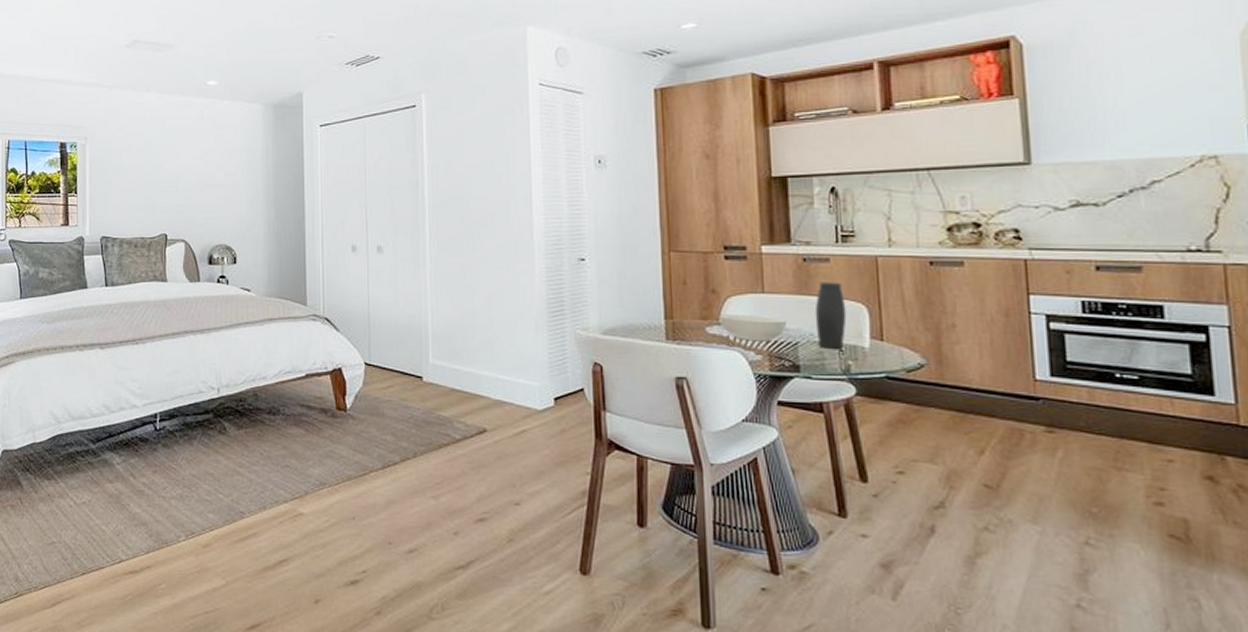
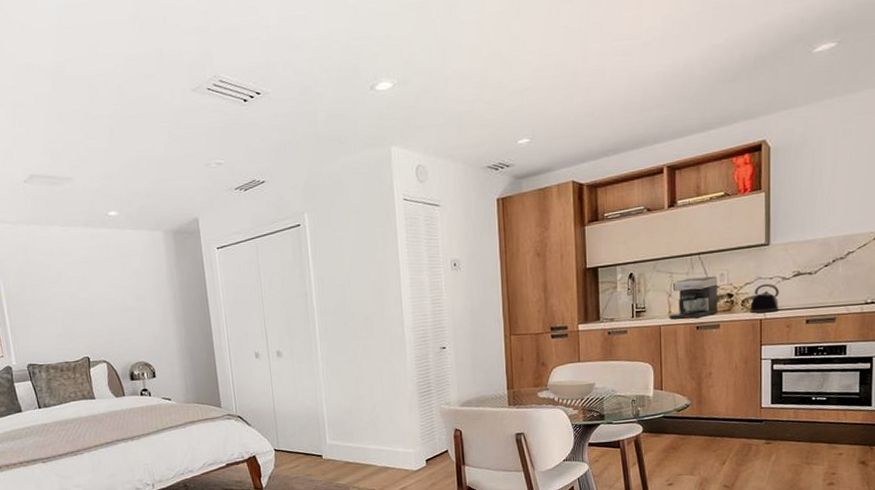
vase: present [814,282,847,350] -> none [616,348,638,401]
coffee maker: none [889,198,960,252] -> present [669,276,718,320]
kettle: none [1005,214,1054,252] -> present [749,284,780,314]

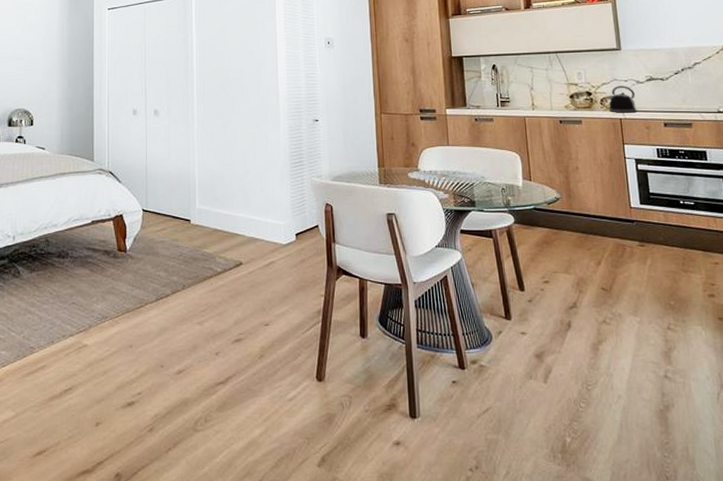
bowl: present [547,379,596,401] -> none [417,162,466,184]
coffee maker: present [669,276,718,320] -> none [533,74,579,114]

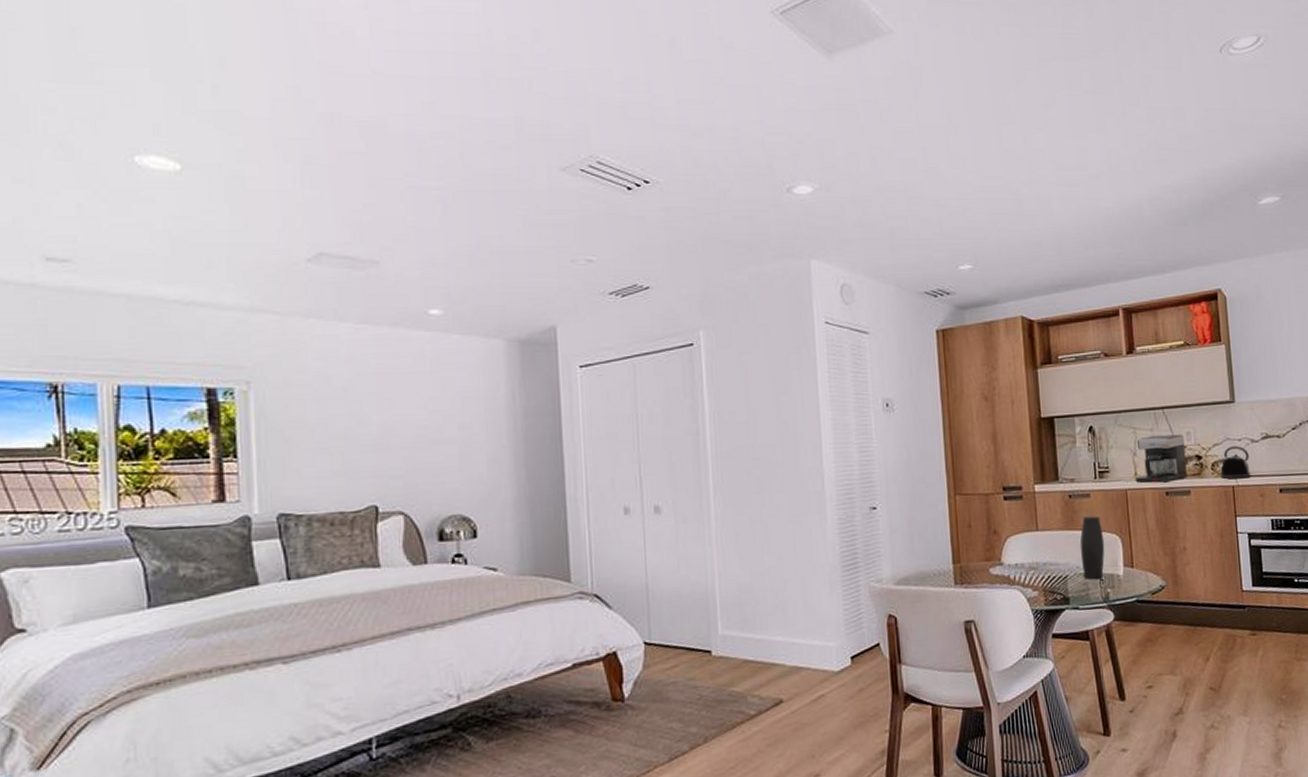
vase: none [484,136,506,189] -> present [1079,516,1105,581]
coffee maker: none [533,74,579,114] -> present [1135,434,1187,484]

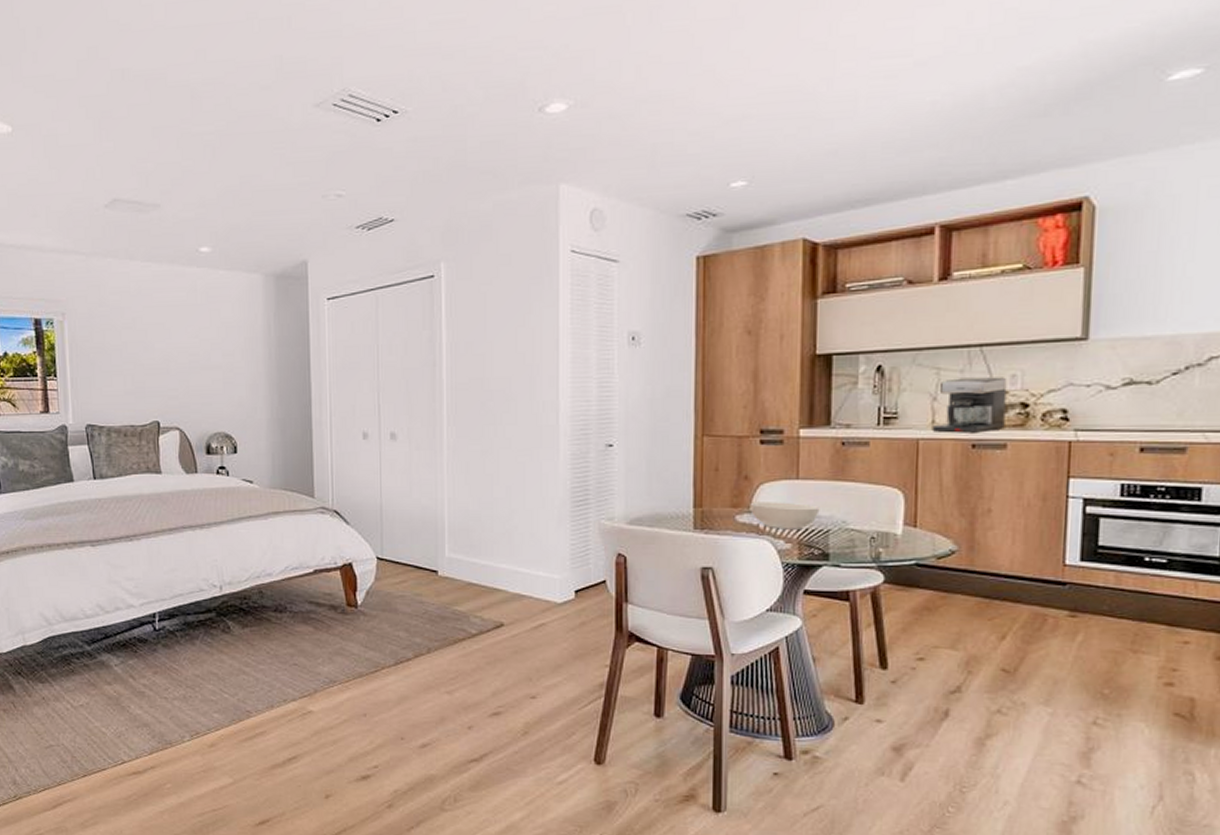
bowl: none [1000,552,1058,579] -> present [750,502,820,530]
vase: present [1079,516,1105,581] -> none [849,466,882,537]
kettle: present [1218,446,1252,480] -> none [1053,393,1100,433]

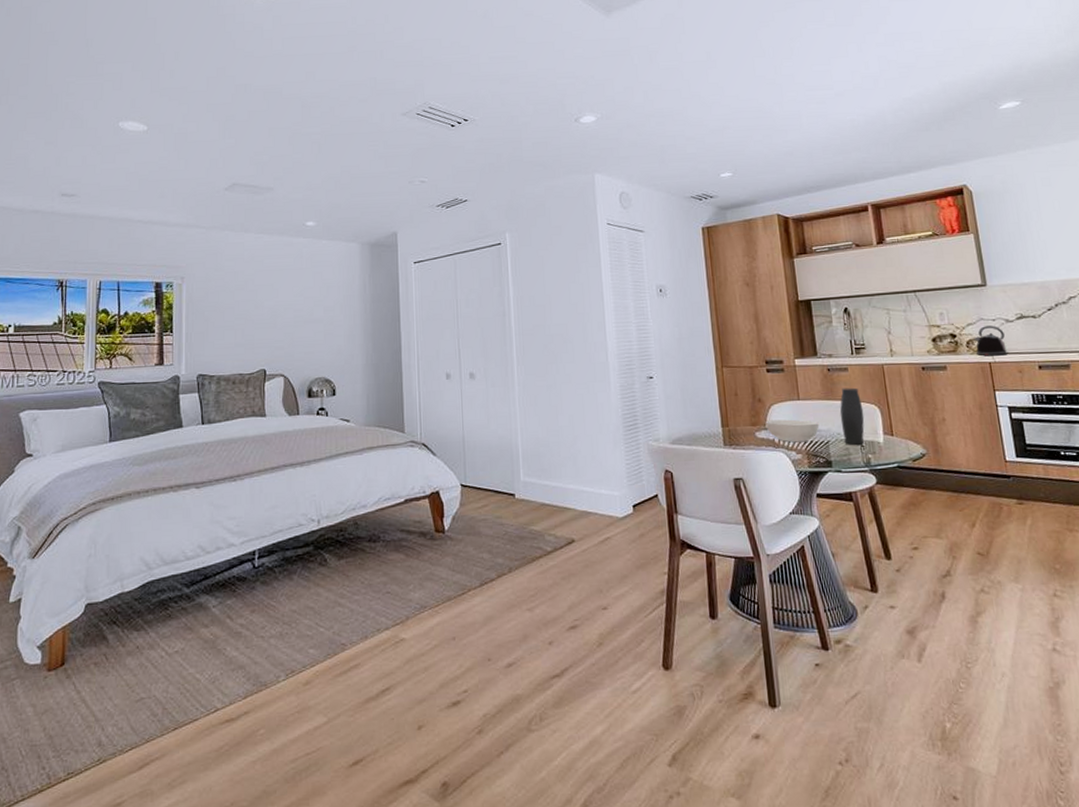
vase: none [849,466,882,537] -> present [839,387,865,446]
coffee maker: present [932,377,1007,435] -> none [891,315,943,360]
kettle: none [1053,393,1100,433] -> present [973,325,1009,357]

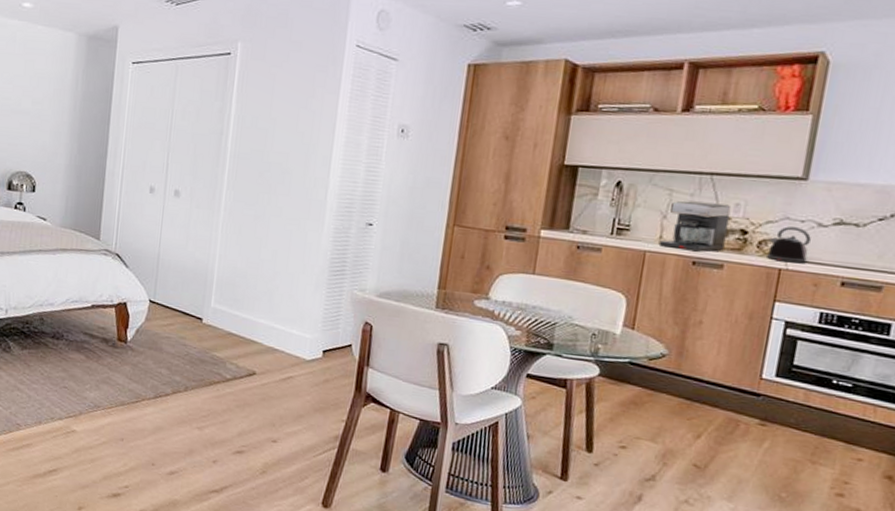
bowl: present [765,419,820,443] -> none [488,290,551,320]
vase: present [839,387,865,446] -> none [574,269,608,334]
coffee maker: none [891,315,943,360] -> present [658,200,732,253]

